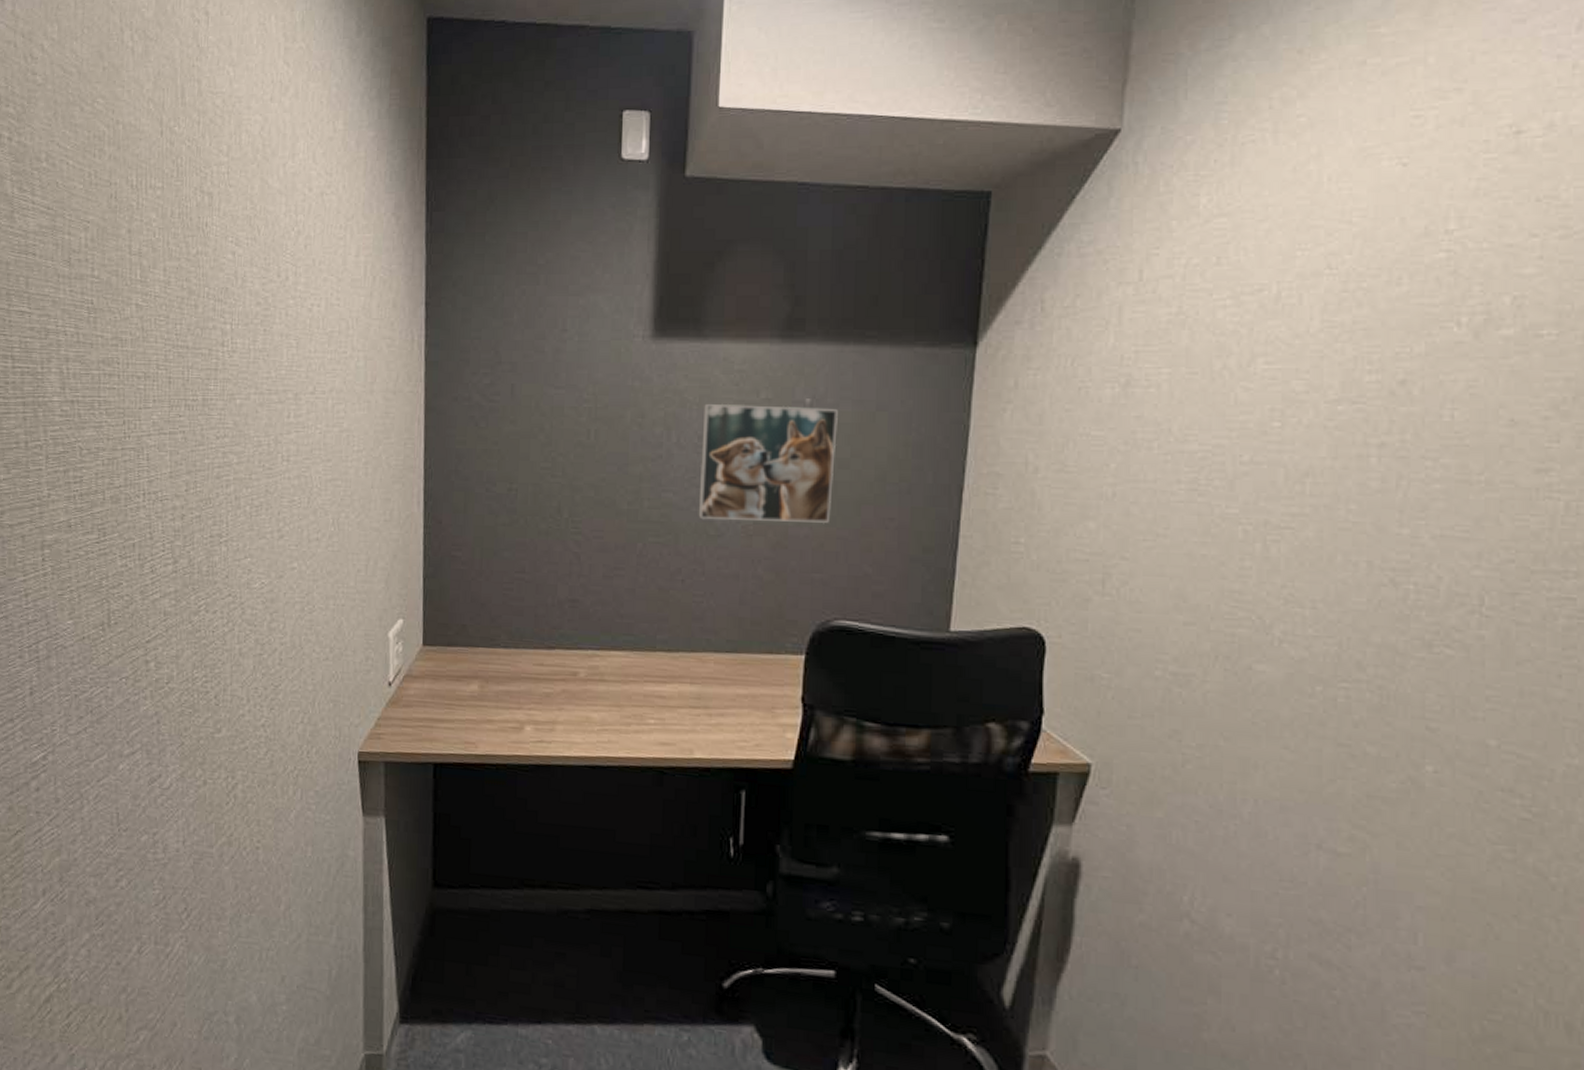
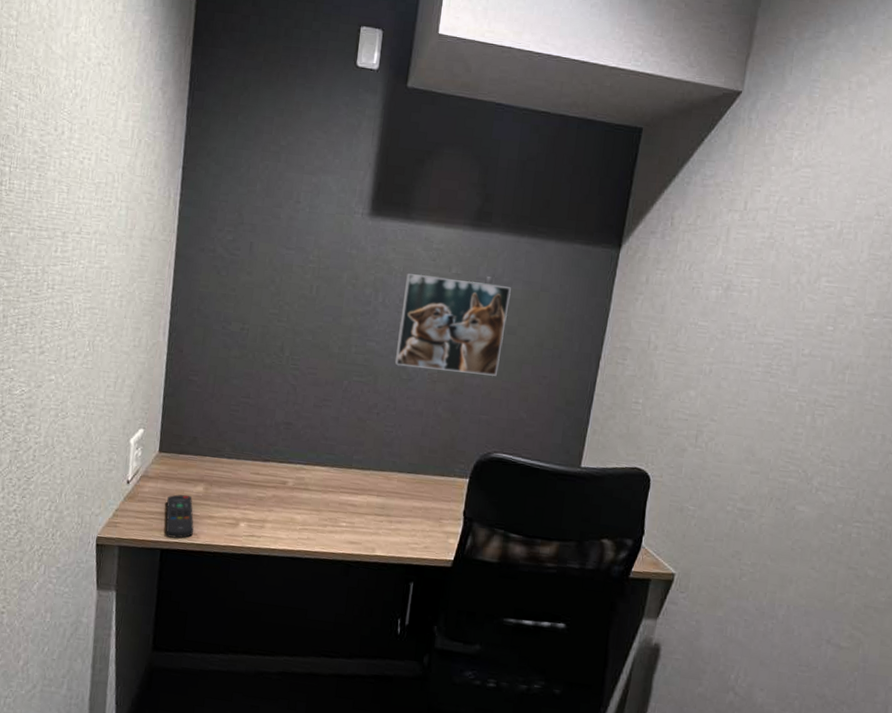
remote control: none [436,696,470,749] -> present [165,494,194,539]

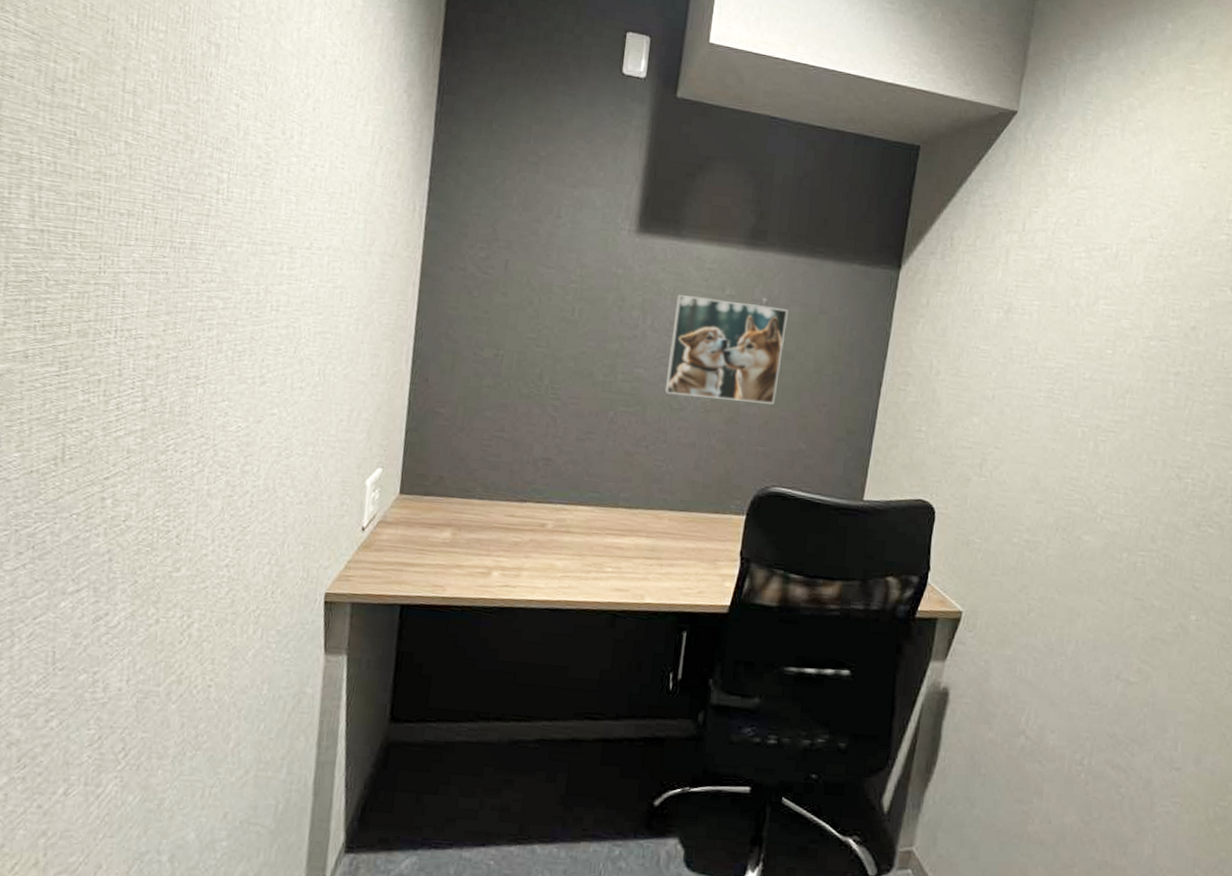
remote control: present [165,494,194,539] -> none [406,541,440,592]

